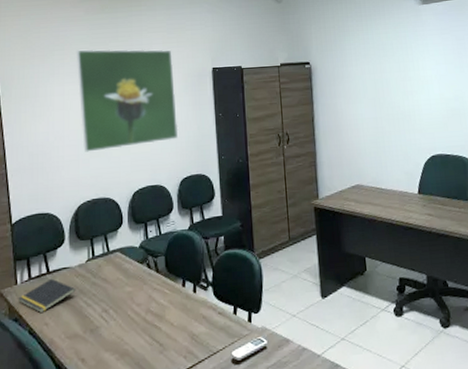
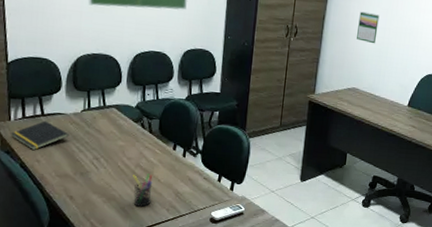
pen holder: none [144,318,166,359] -> present [133,174,153,207]
calendar: none [347,105,371,136] -> present [357,11,380,44]

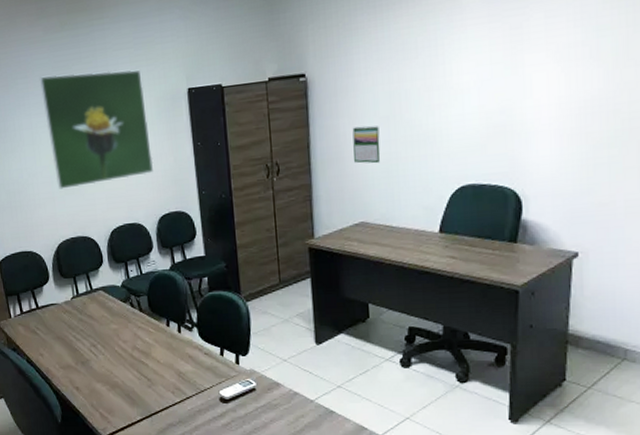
notepad: present [11,120,69,151] -> none [14,313,65,345]
pen holder: present [133,174,153,207] -> none [131,355,155,392]

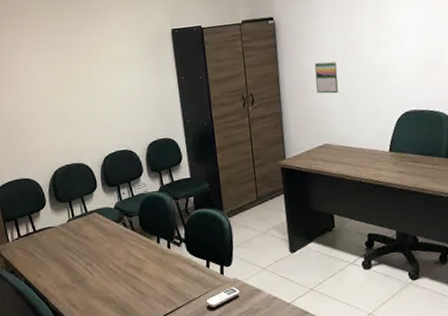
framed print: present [39,69,154,189] -> none [34,12,142,121]

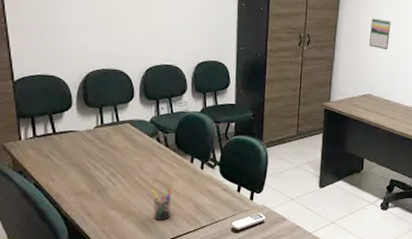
pen holder: none [125,271,147,305] -> present [151,187,172,220]

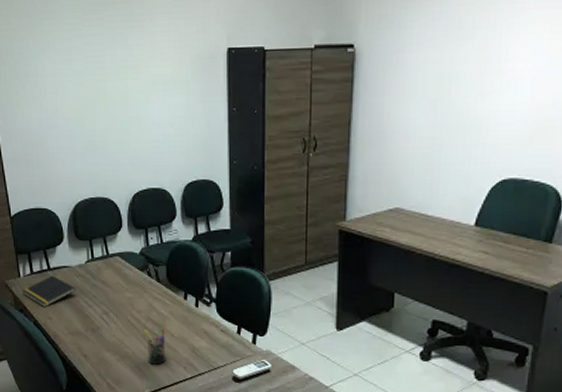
notepad: none [23,139,83,170] -> present [22,275,77,308]
calendar: present [369,18,391,50] -> none [396,106,425,148]

